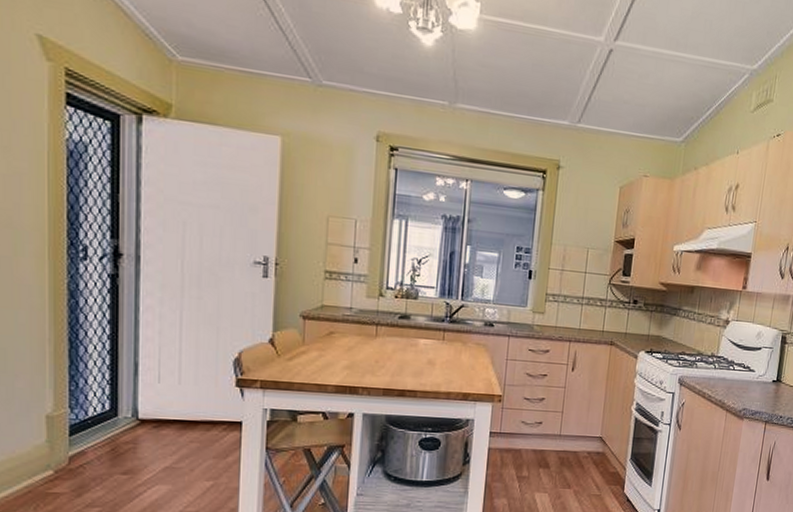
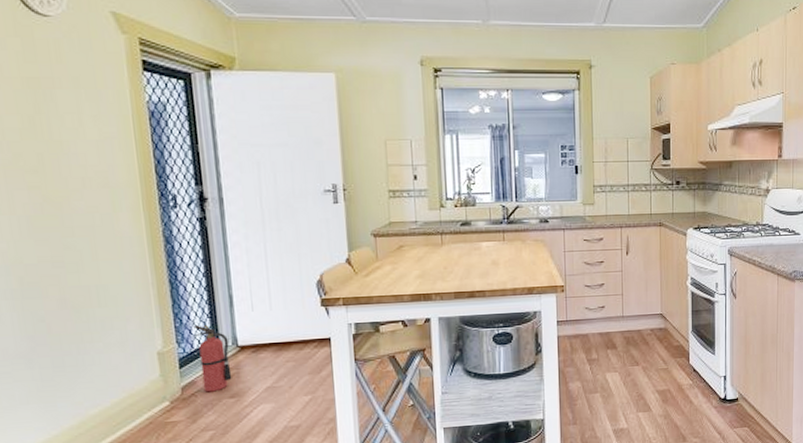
fire extinguisher: none [90,390,128,466] -> present [193,325,232,392]

